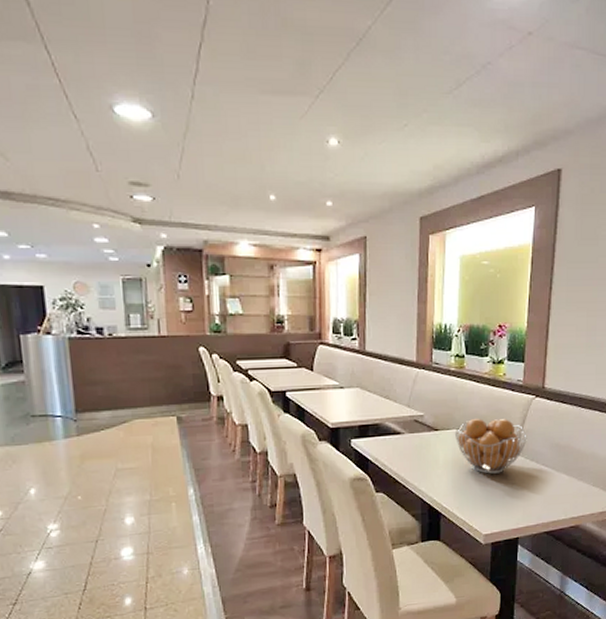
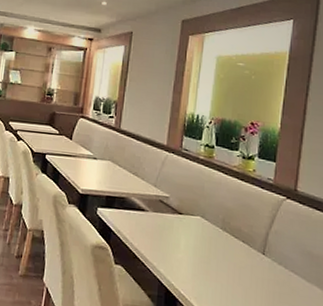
fruit basket: present [454,419,527,474] -> none [198,209,276,271]

